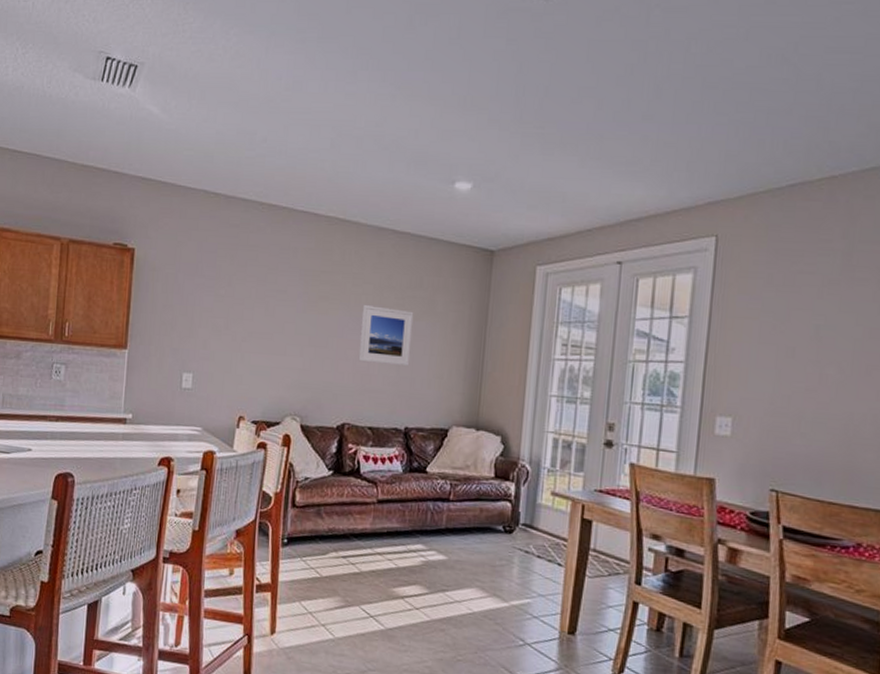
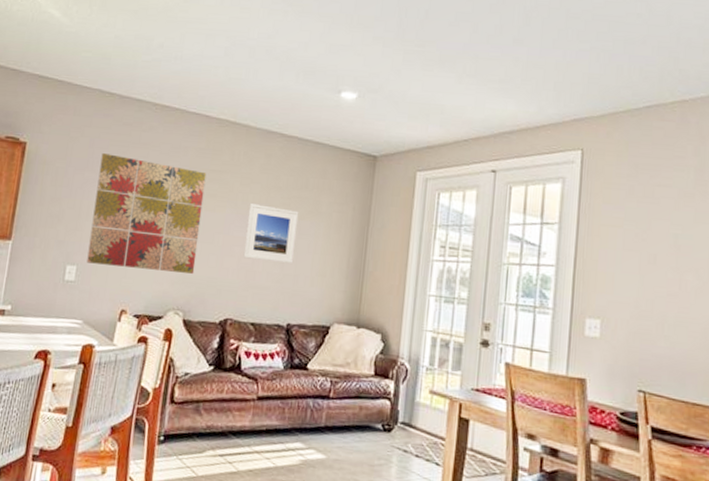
wall art: none [202,257,318,379] -> present [87,153,207,274]

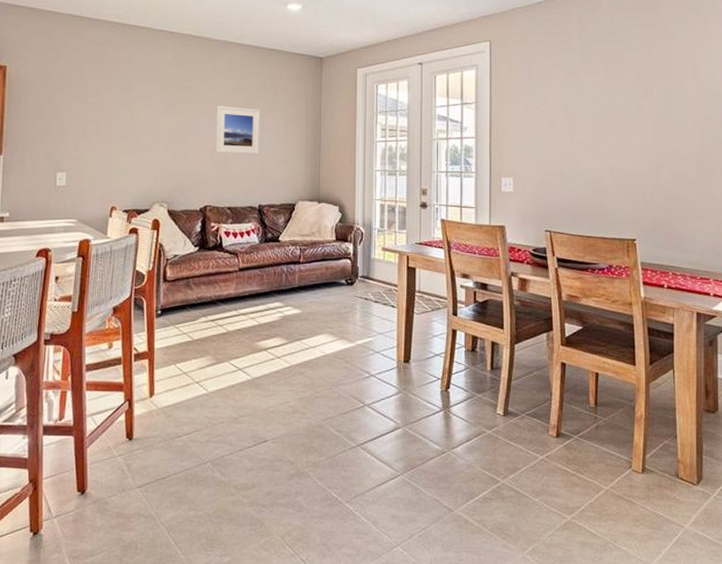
wall art: present [87,153,207,274] -> none [75,71,176,170]

